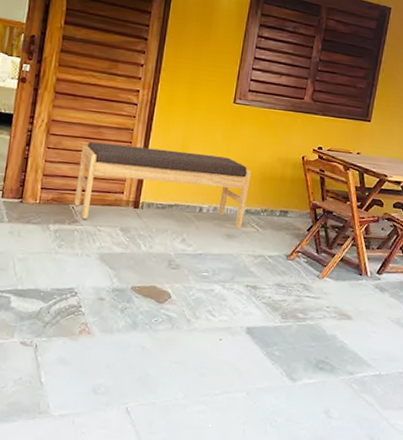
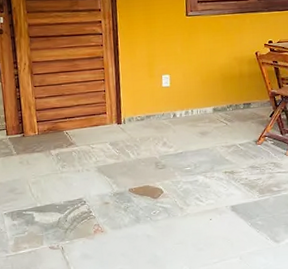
bench: present [74,141,252,229] -> none [63,66,213,141]

